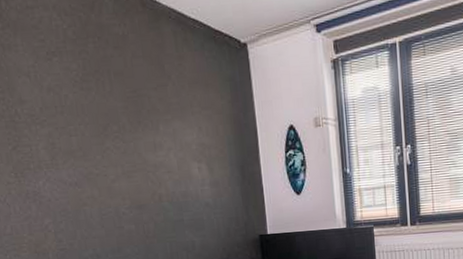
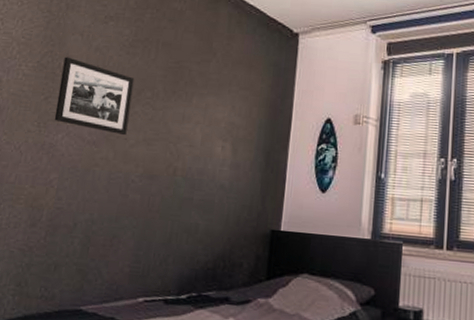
picture frame: none [19,102,105,173] -> present [54,57,135,136]

